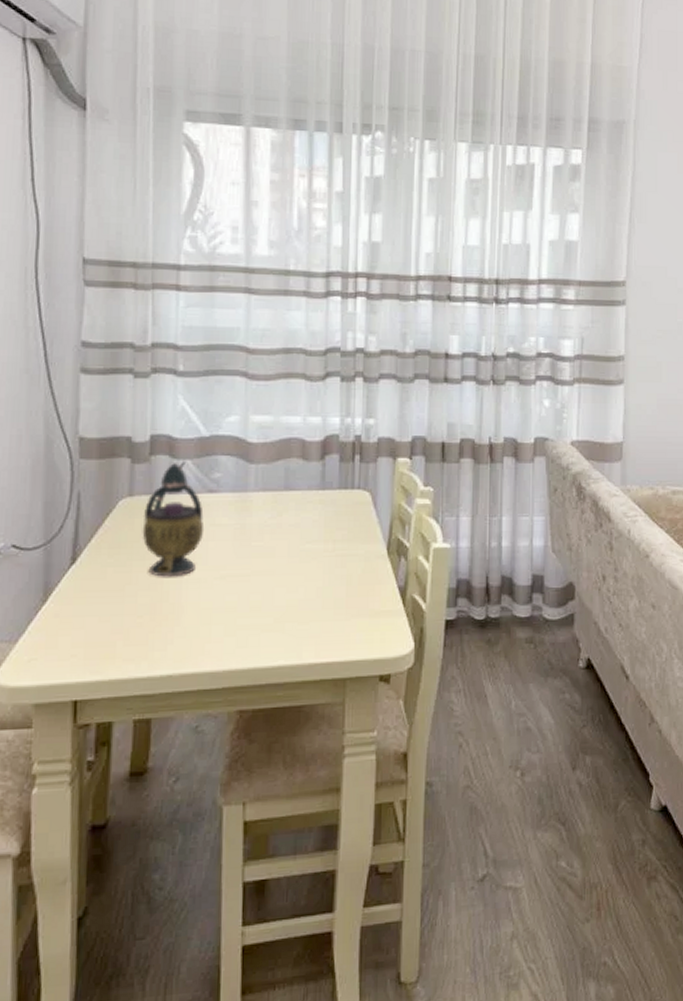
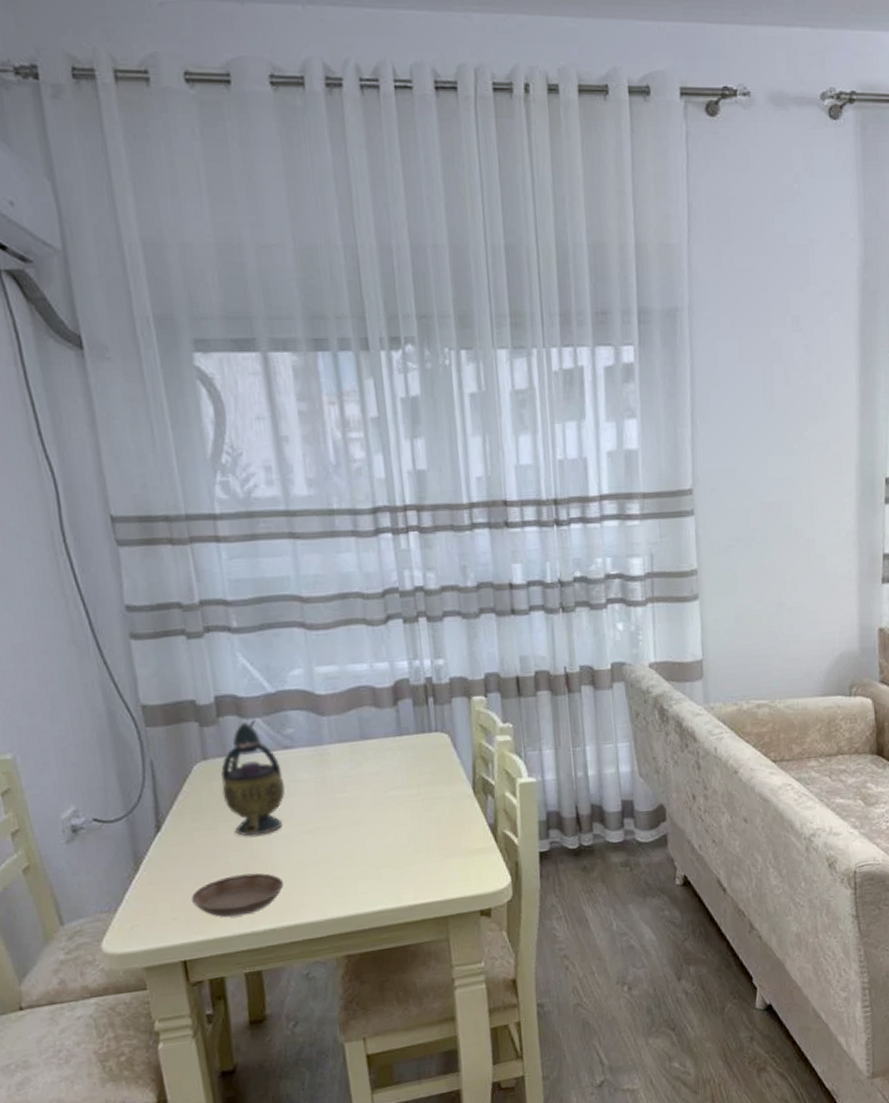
saucer: none [94,615,187,659] -> present [192,873,283,918]

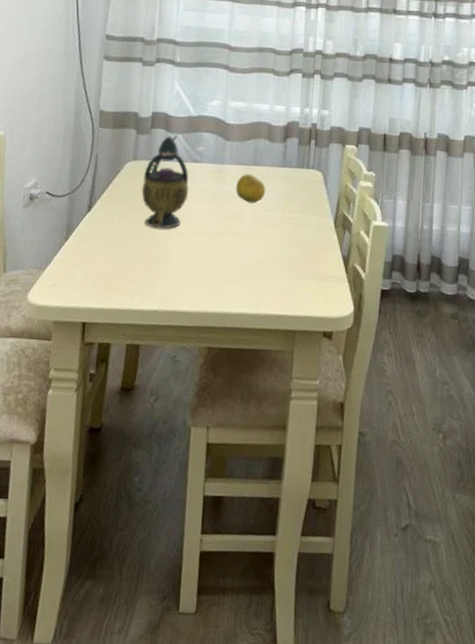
saucer: present [192,873,283,918] -> none [101,258,171,294]
fruit: none [344,750,383,786] -> present [236,173,266,204]

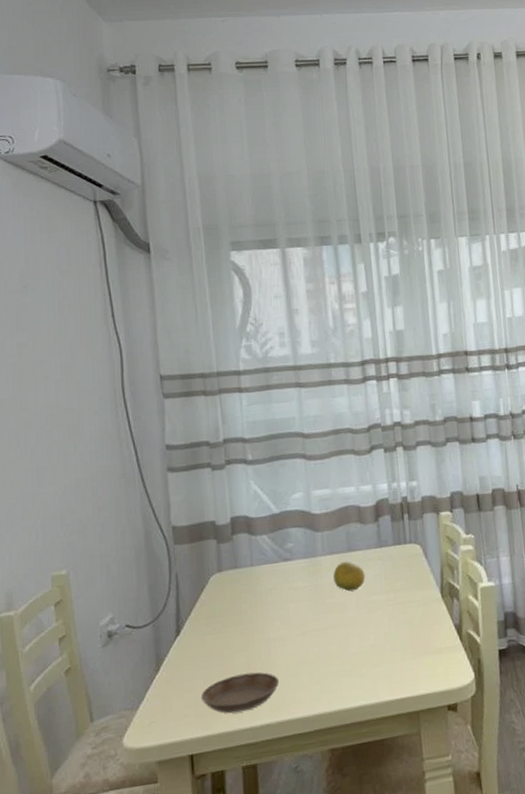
saucer: none [101,258,171,294] -> present [201,672,279,714]
teapot: present [141,135,189,229] -> none [231,537,284,639]

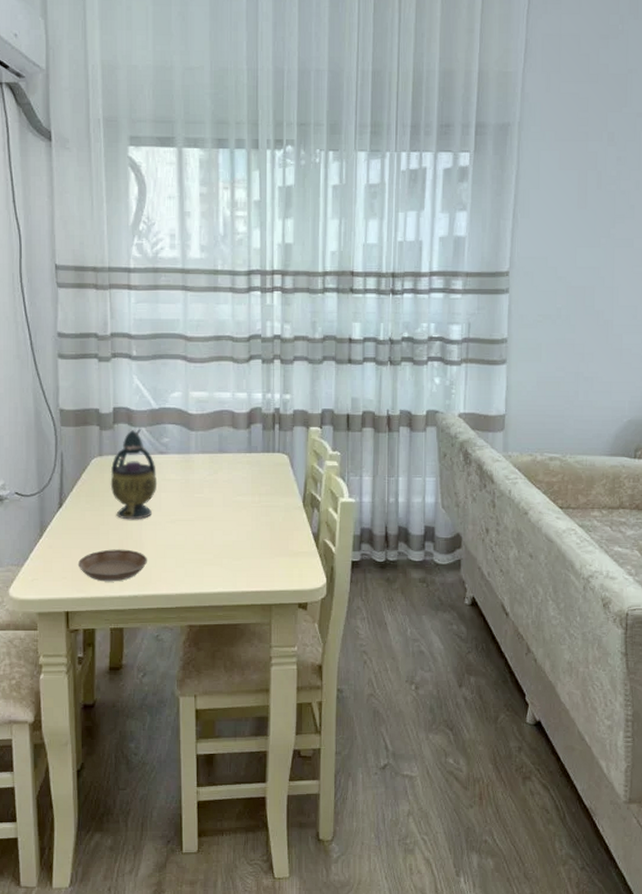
teapot: none [231,537,284,639] -> present [110,429,158,520]
fruit: present [333,561,366,592] -> none [204,461,233,490]

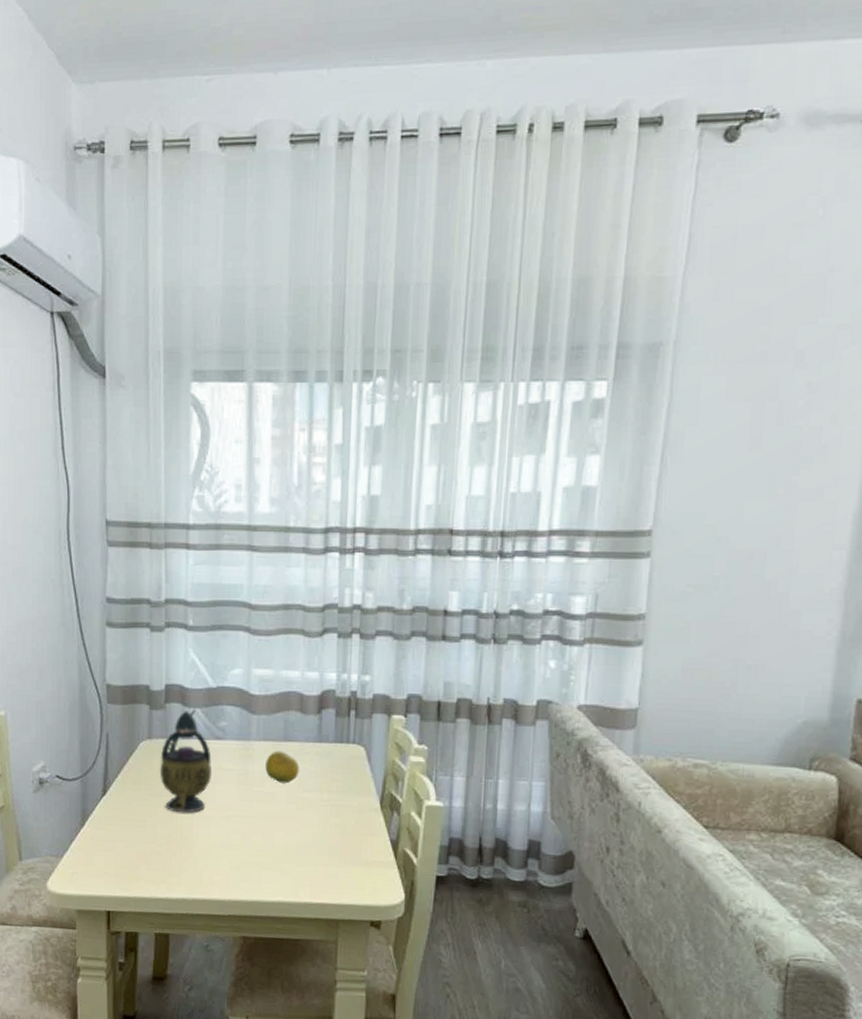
saucer: present [78,549,147,582] -> none [122,844,198,882]
fruit: none [204,461,233,490] -> present [265,750,300,784]

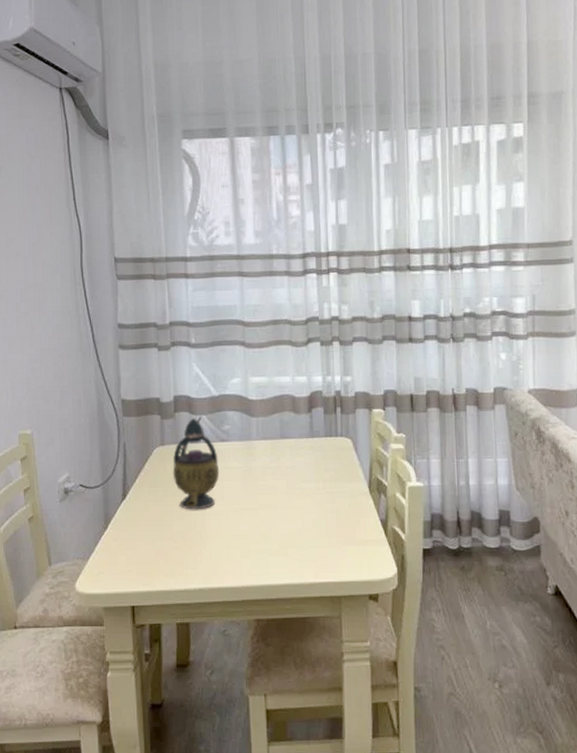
fruit: present [265,750,300,784] -> none [266,447,296,477]

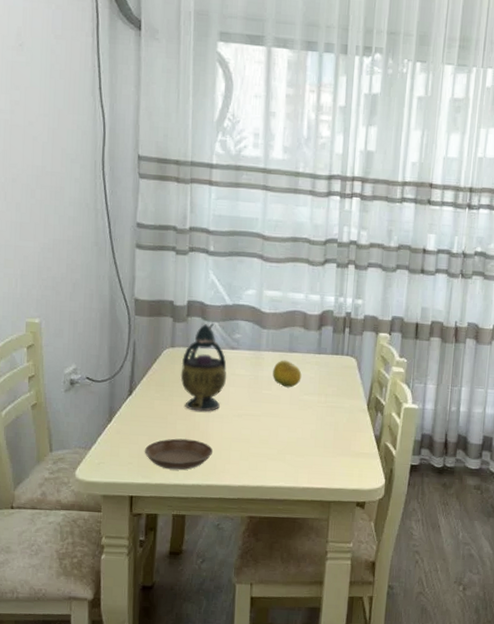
saucer: none [143,540,212,575] -> present [145,438,213,470]
fruit: none [266,447,296,477] -> present [273,360,302,388]

